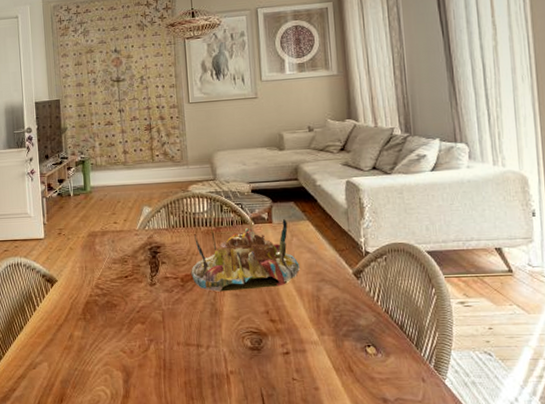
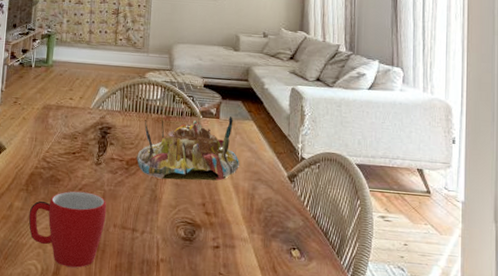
mug: none [90,314,168,389] -> present [28,191,107,268]

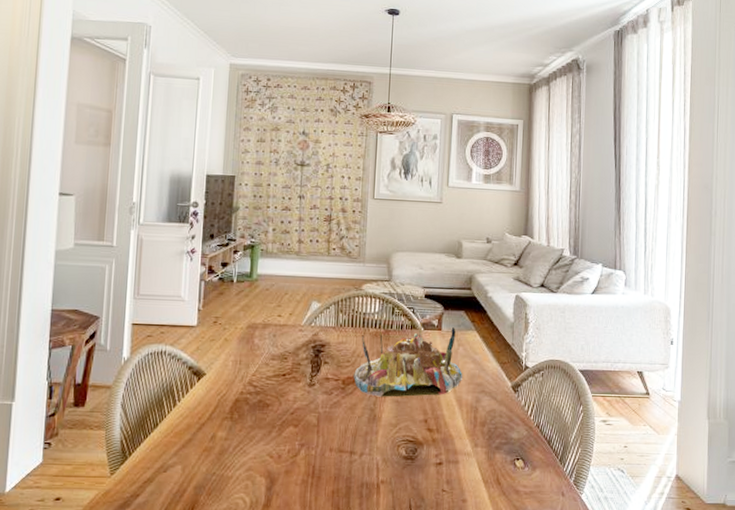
mug: present [28,191,107,268] -> none [234,415,322,497]

